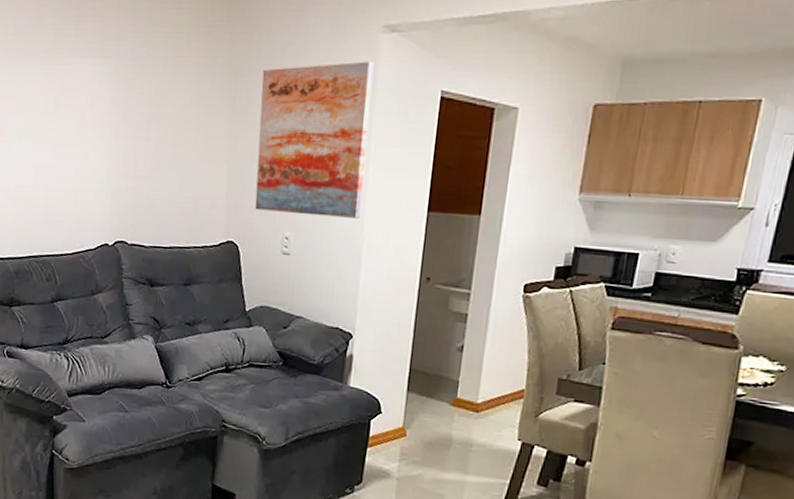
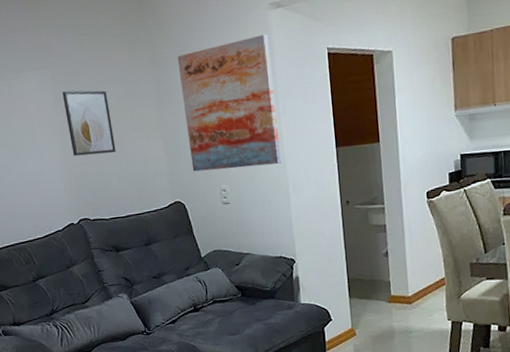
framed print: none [121,88,174,171] -> present [62,90,116,157]

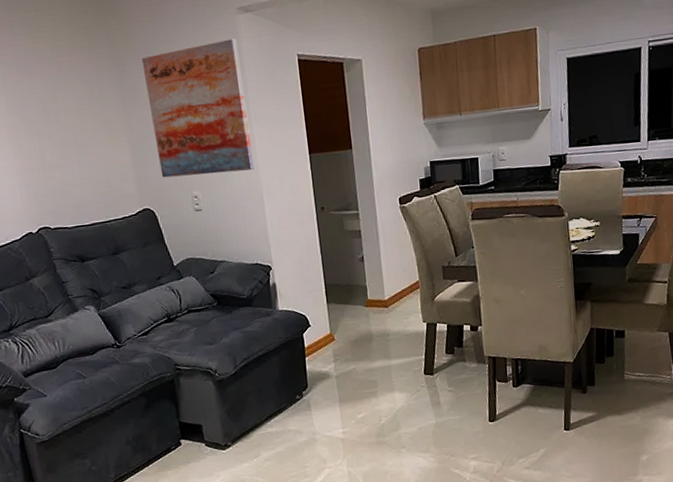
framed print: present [62,90,116,157] -> none [15,91,78,162]

